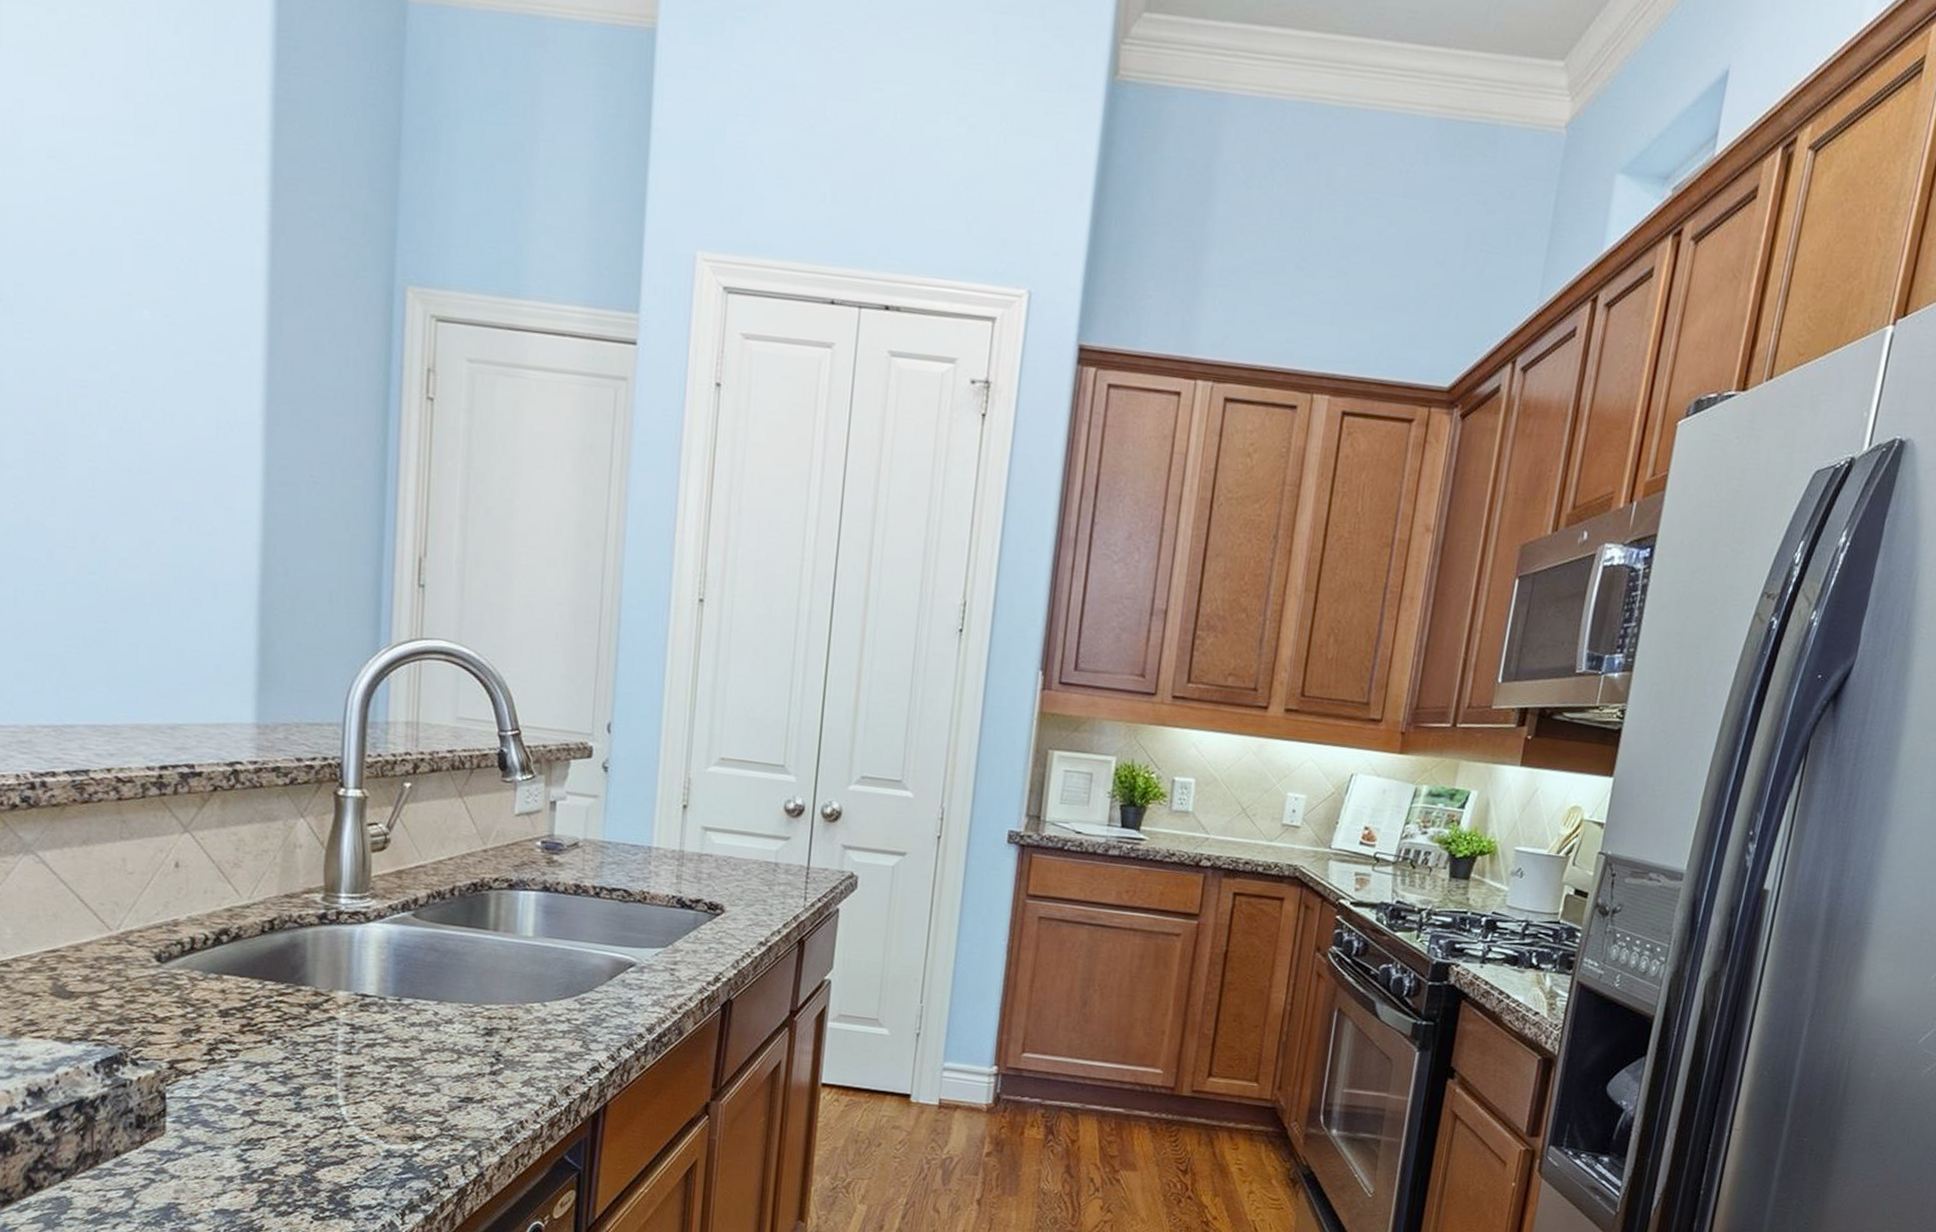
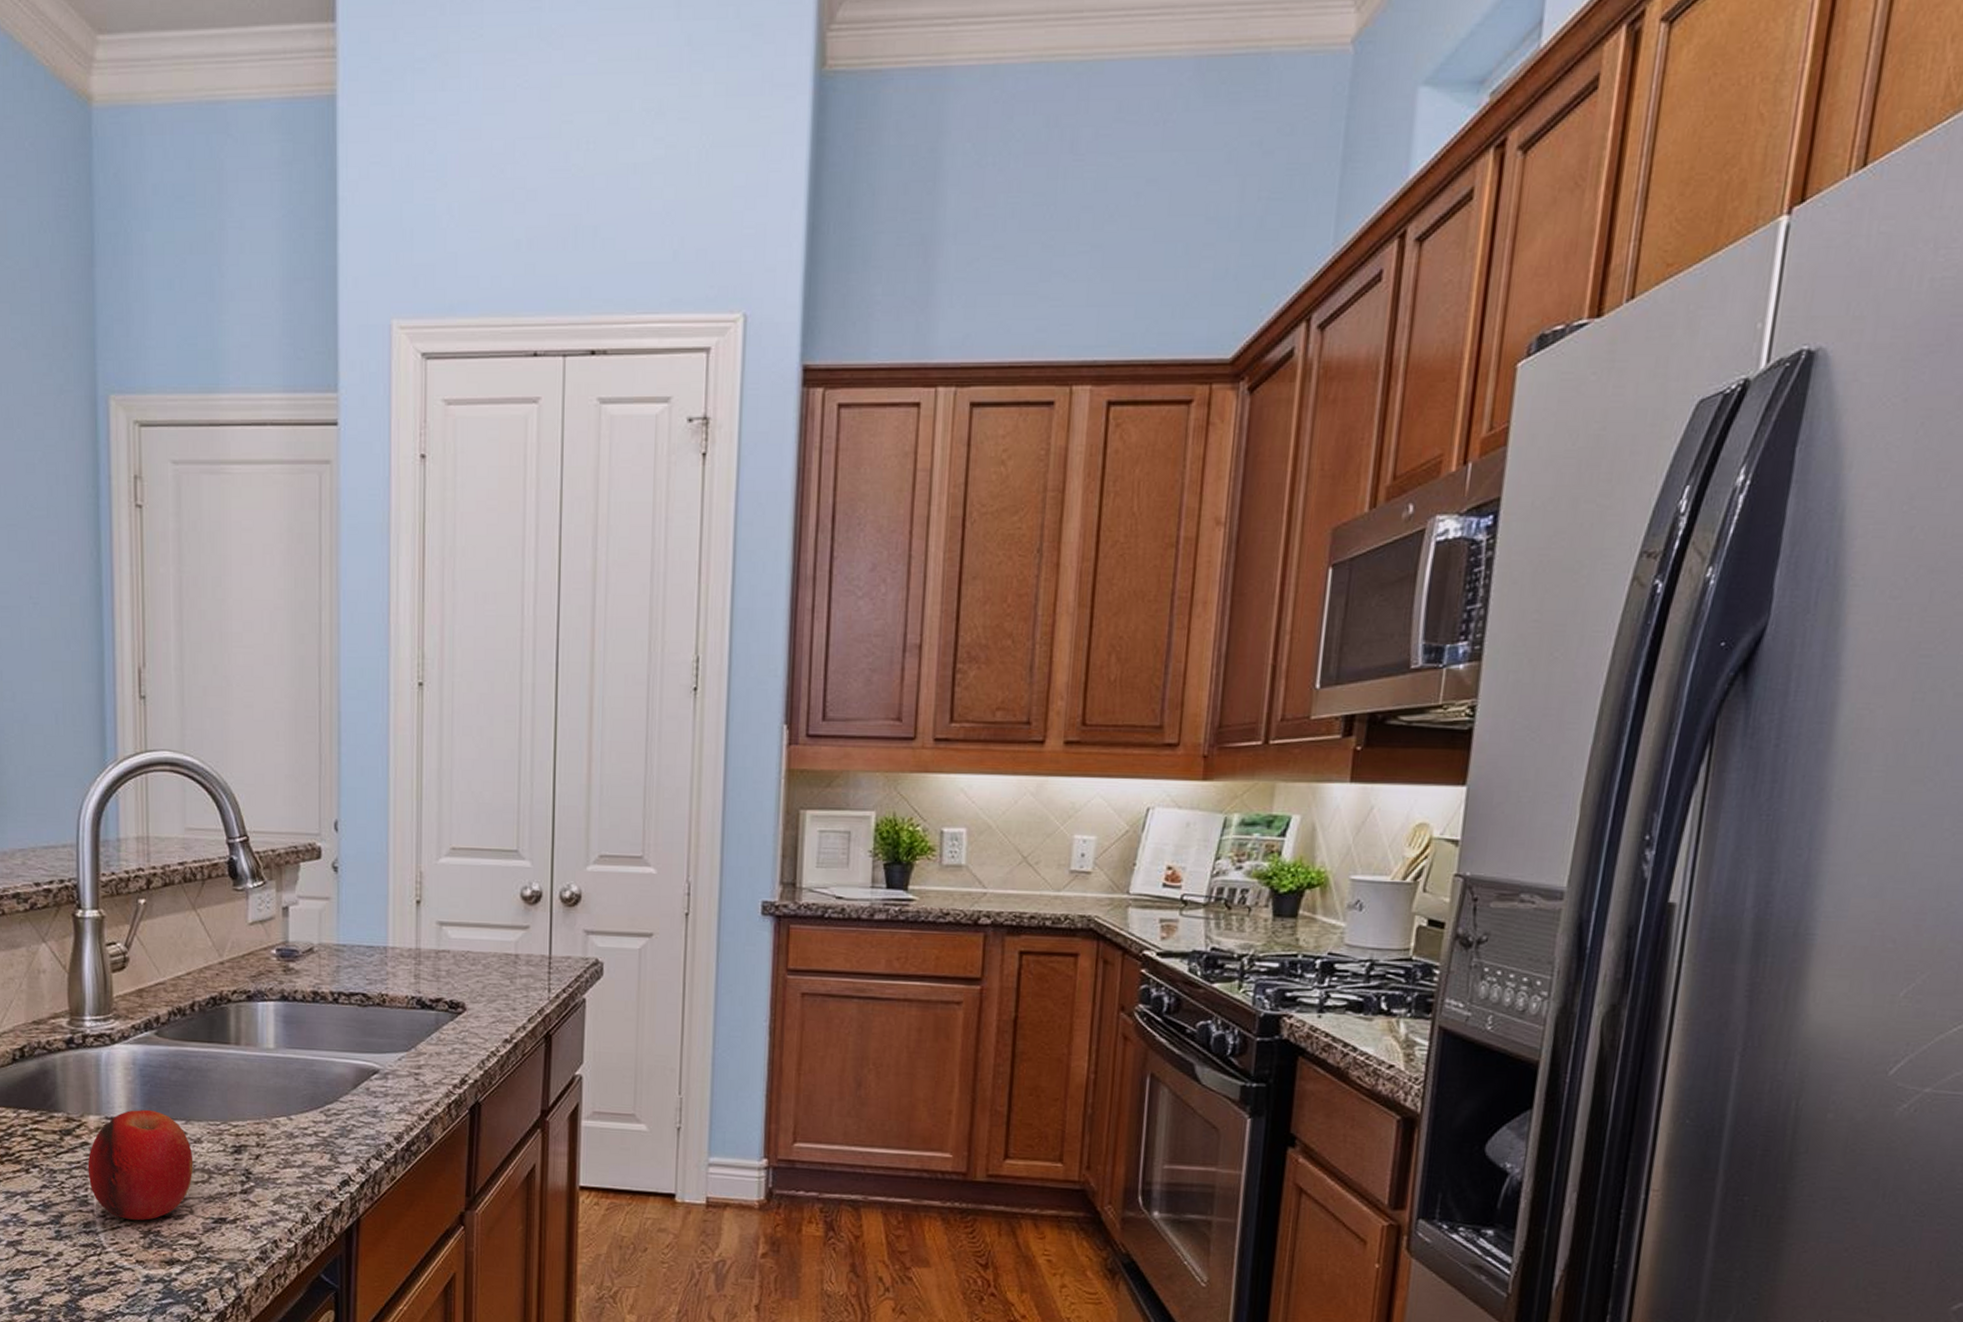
fruit: none [333,988,443,1096] -> present [87,1109,193,1221]

